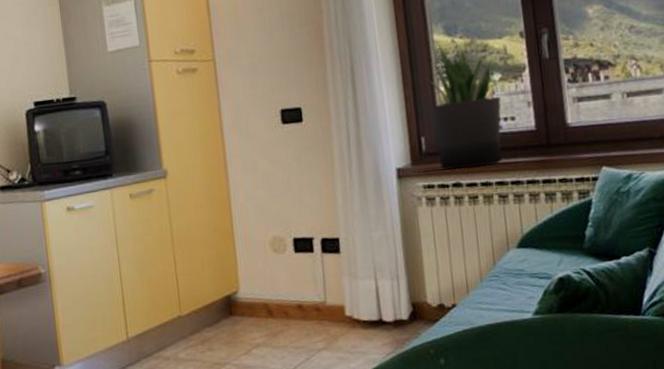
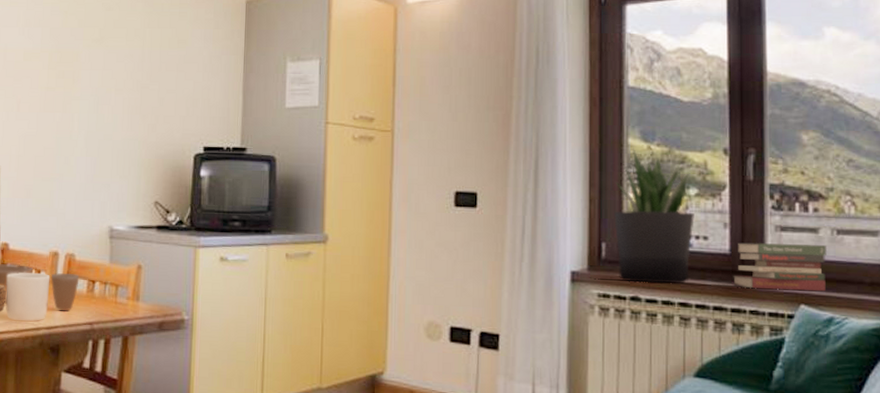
books: none [541,109,623,160] -> present [733,242,826,292]

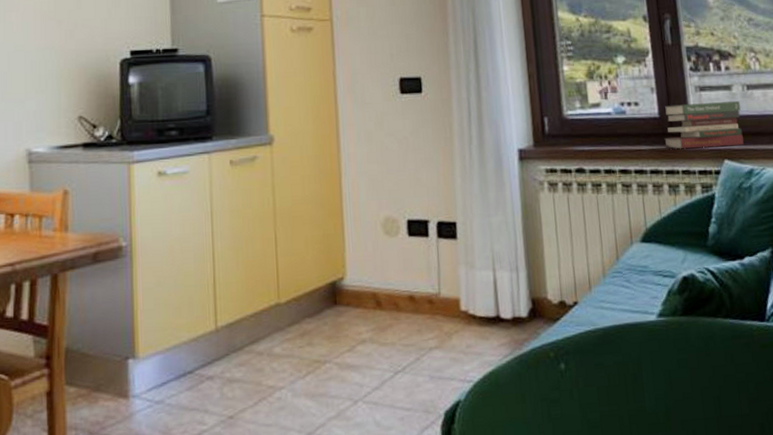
planter: present [614,148,694,283] -> none [550,21,626,155]

